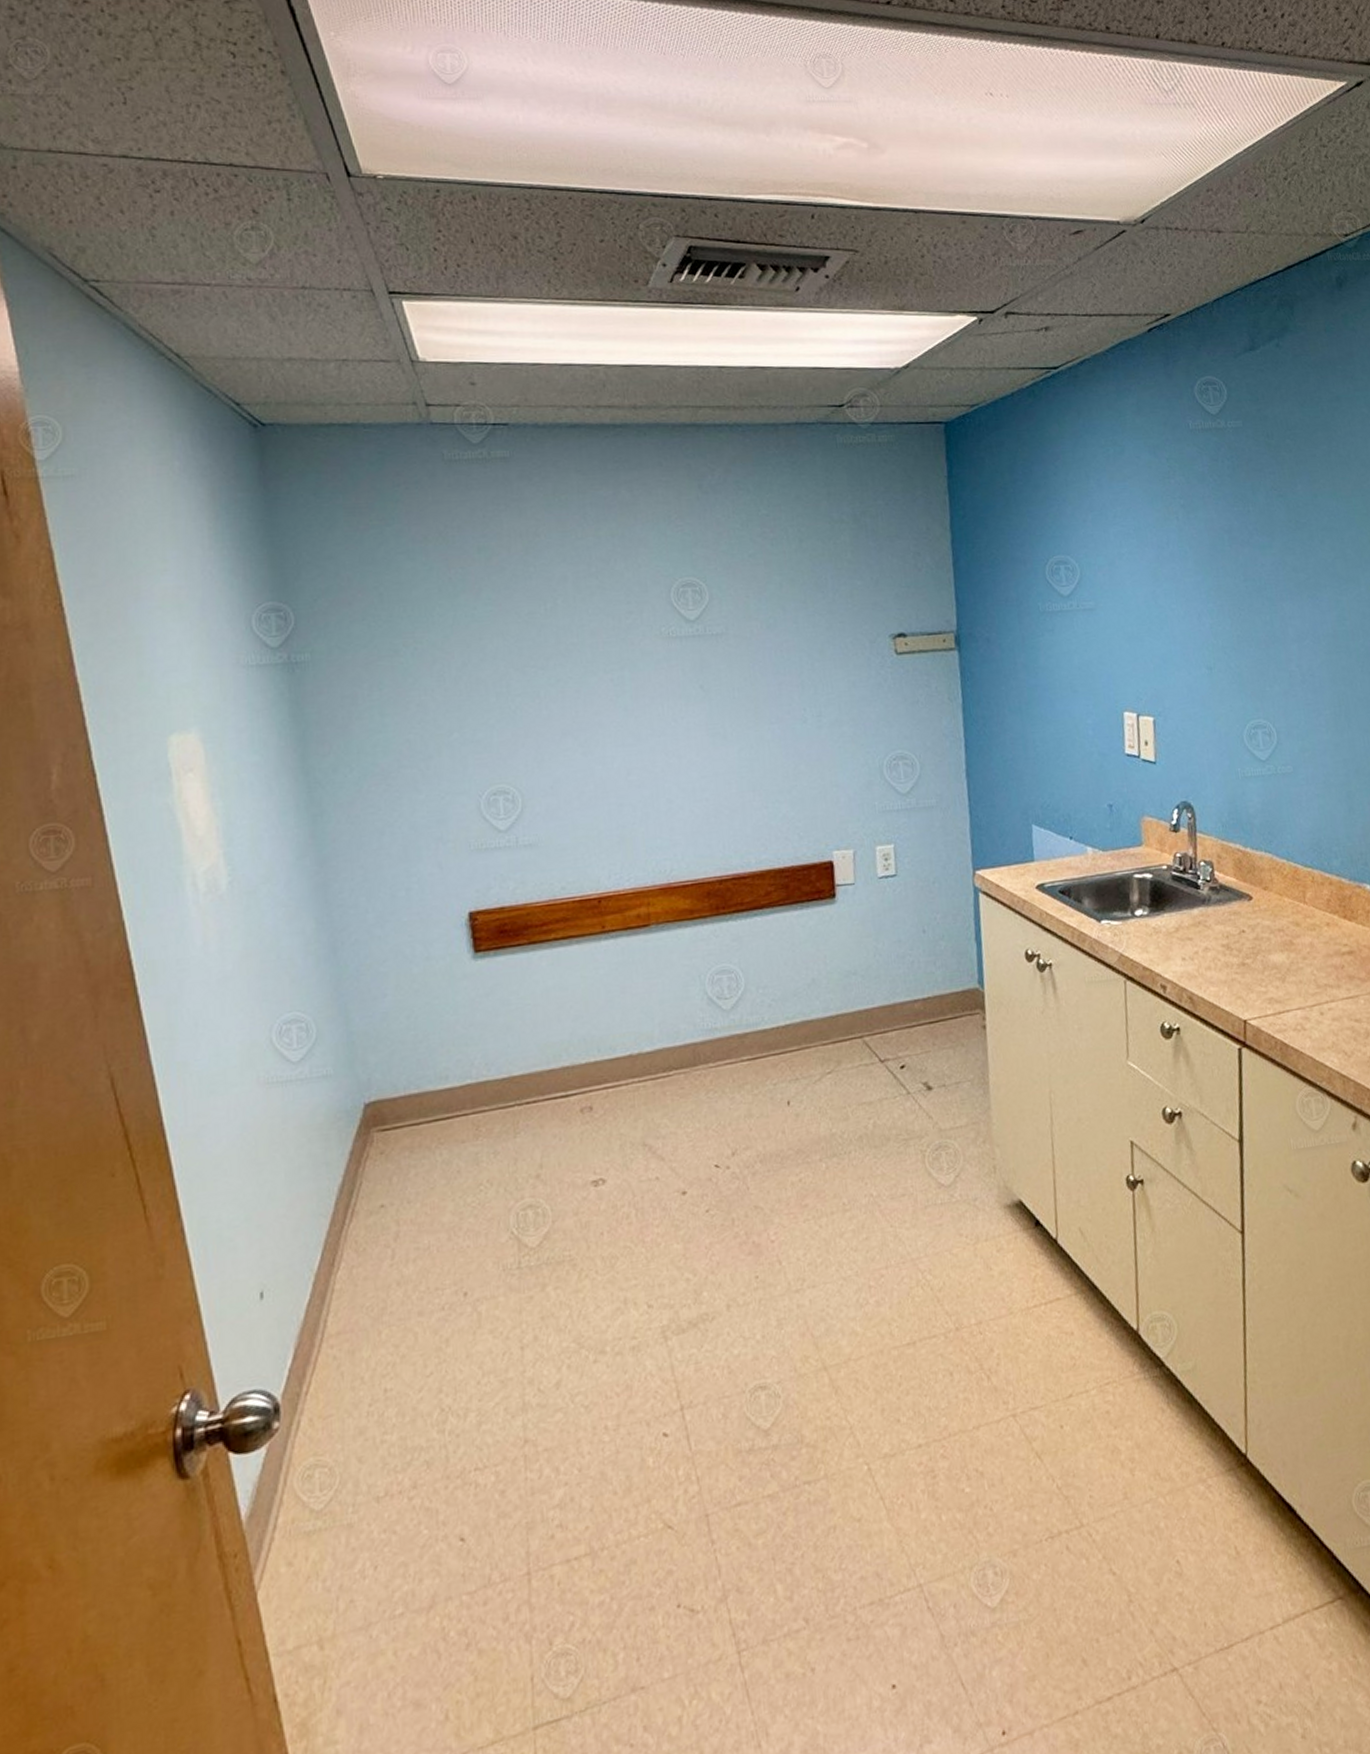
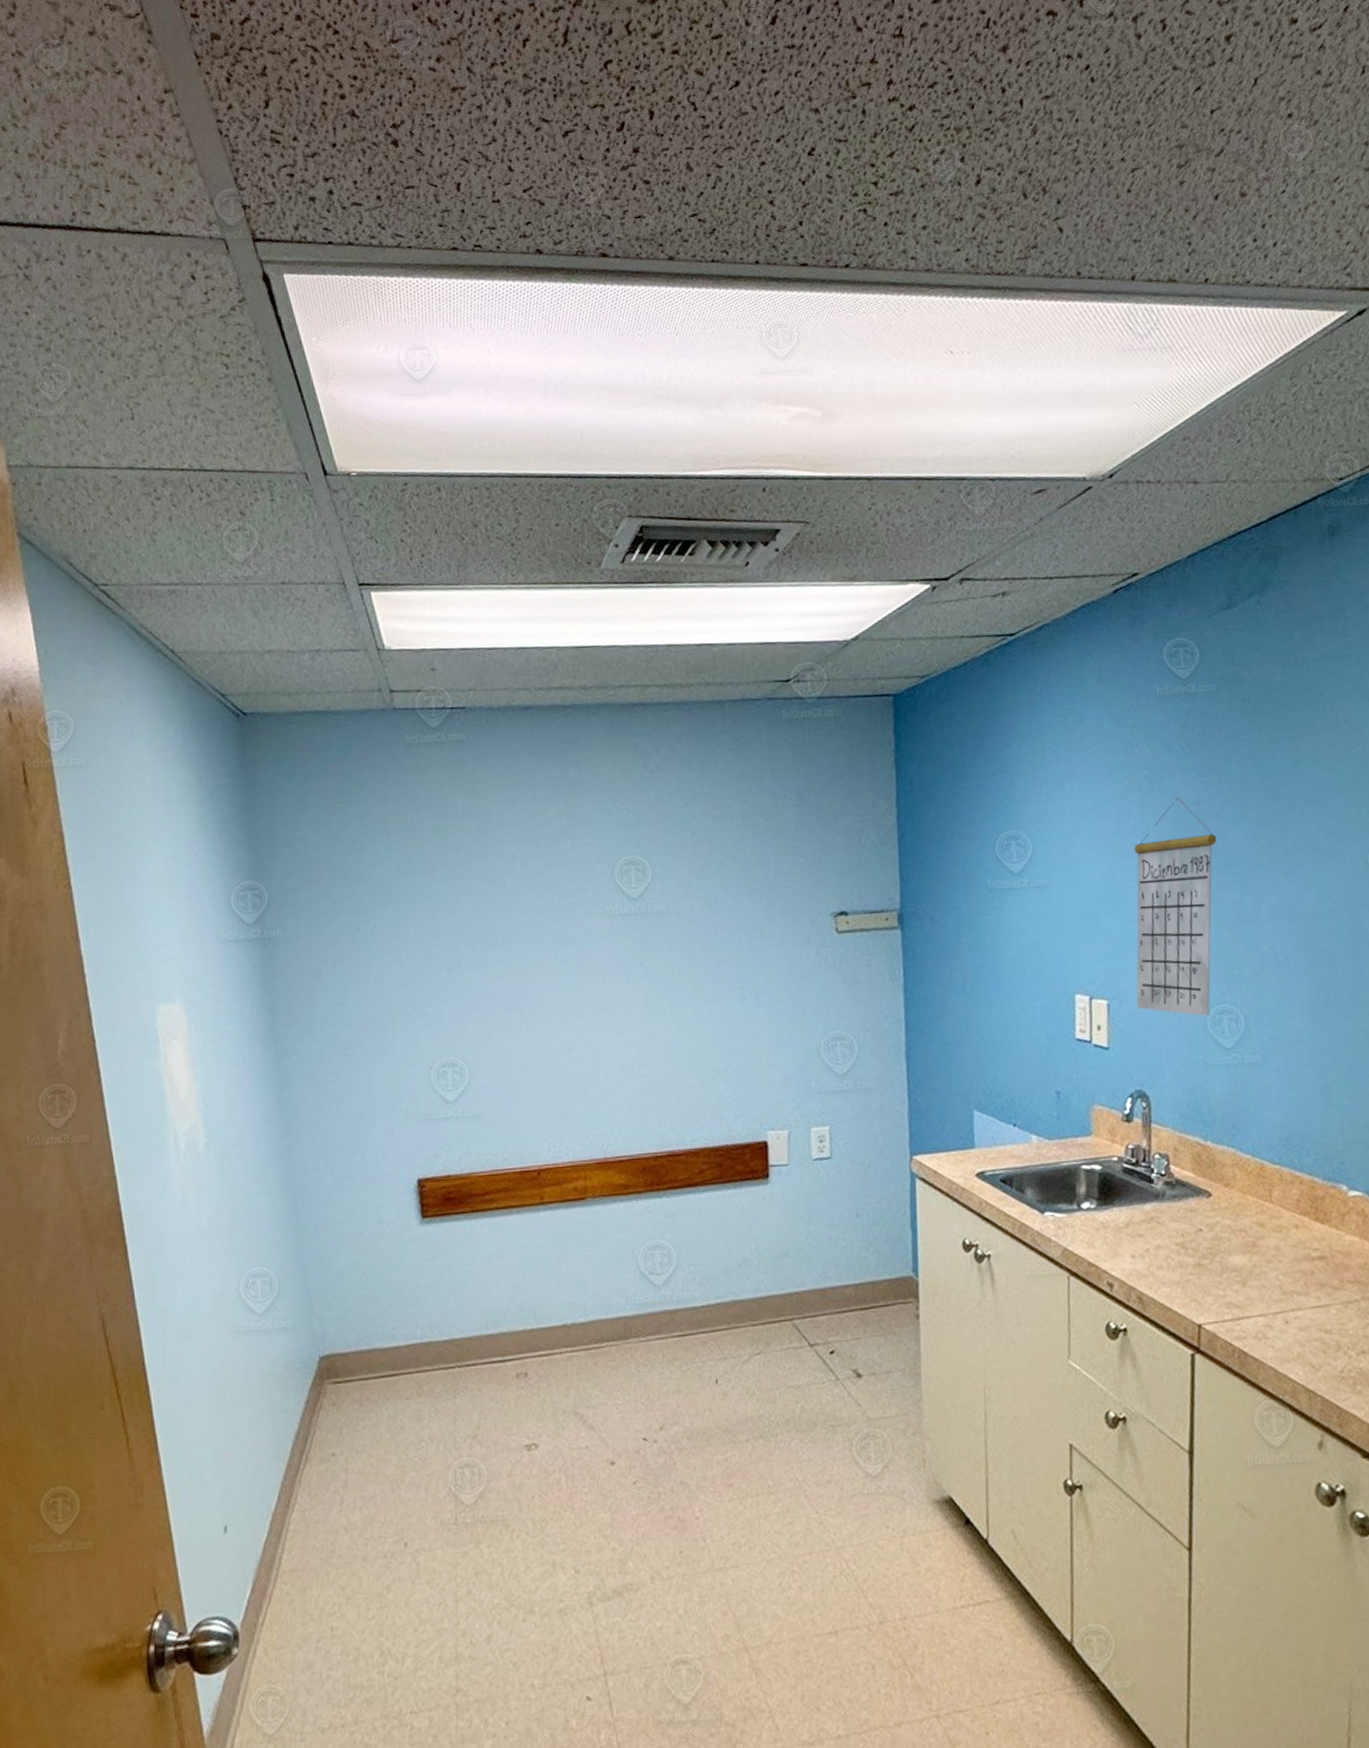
calendar: none [1173,525,1248,731] -> present [1134,797,1217,1016]

